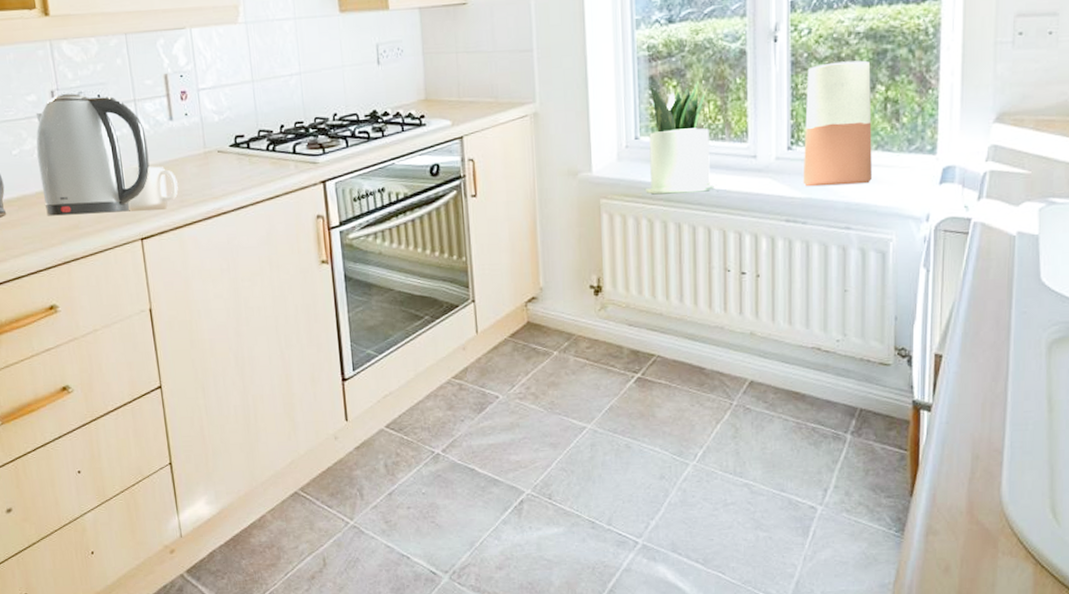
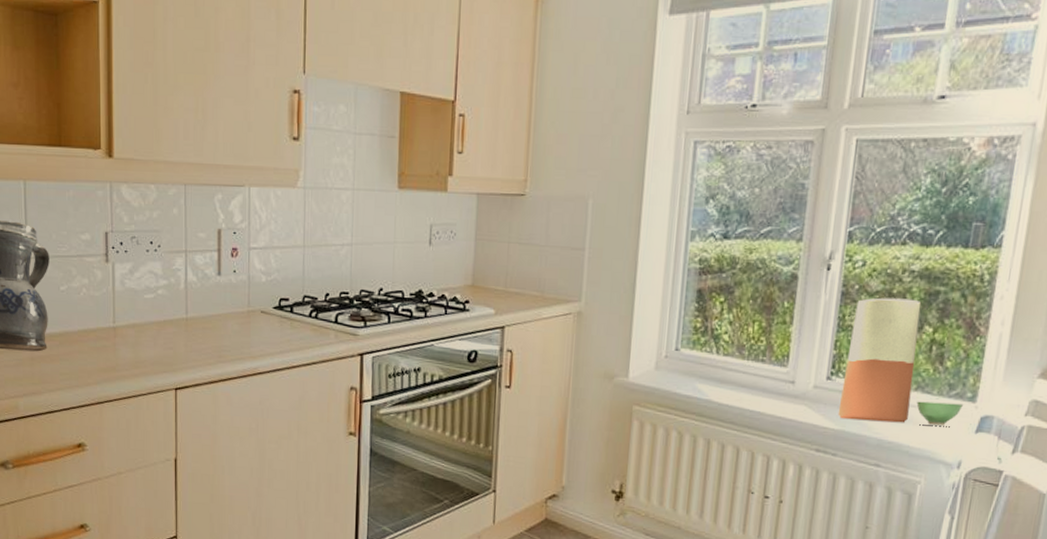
kettle: present [35,93,150,216] -> none [84,236,193,360]
mug: present [123,166,178,212] -> none [166,317,218,364]
planter: present [644,80,717,195] -> none [678,299,755,412]
bowl: none [879,157,924,182] -> present [916,401,963,426]

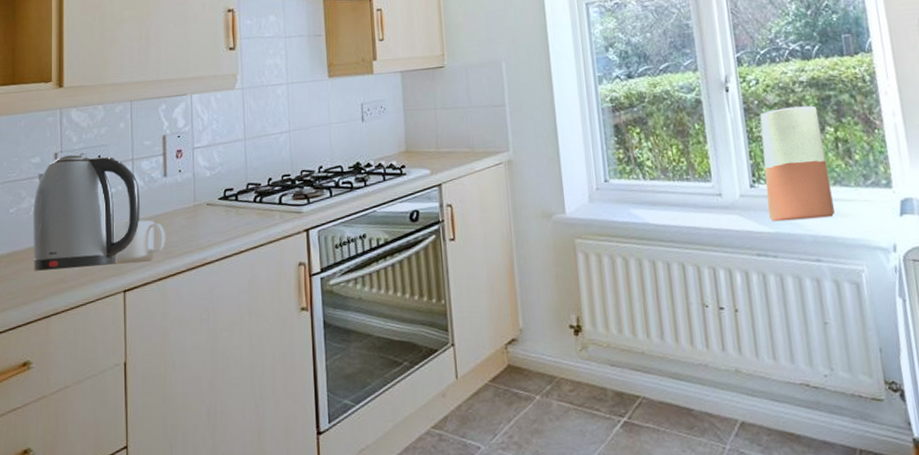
kettle: none [84,236,193,360] -> present [33,154,140,271]
mug: none [166,317,218,364] -> present [114,220,165,265]
bowl: present [916,401,963,426] -> none [838,191,882,215]

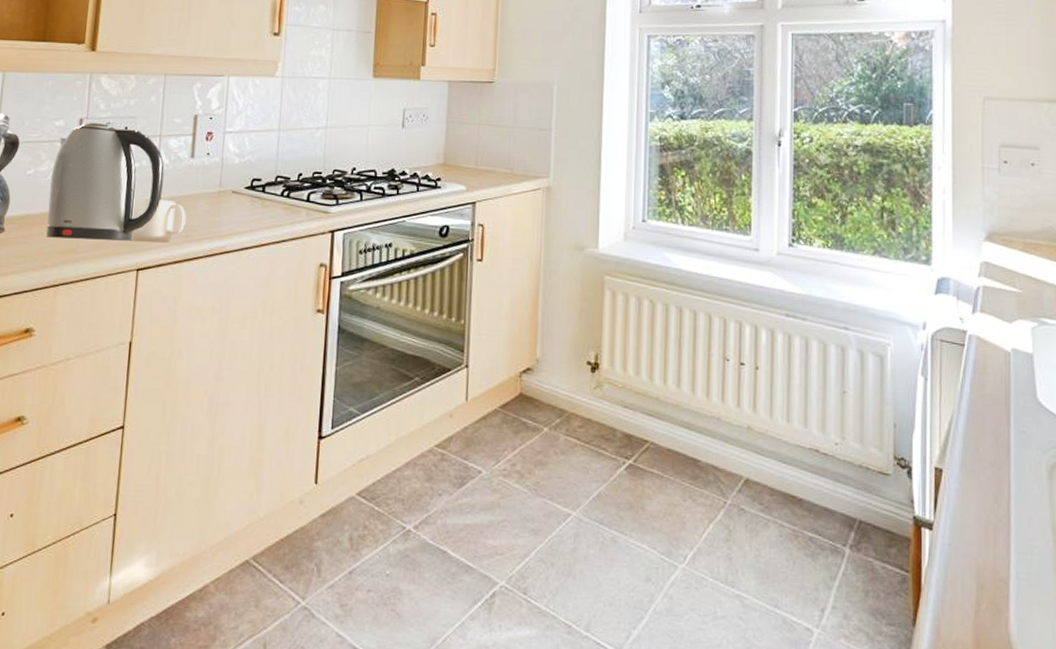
vase: present [760,105,835,222] -> none [803,170,869,287]

